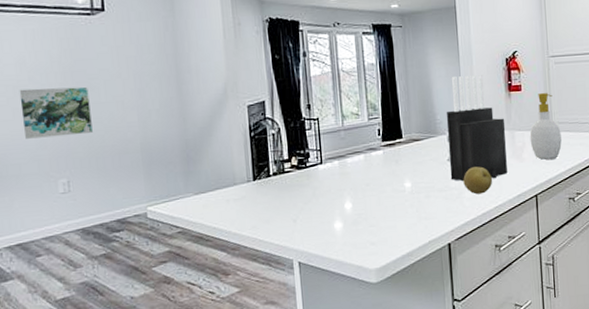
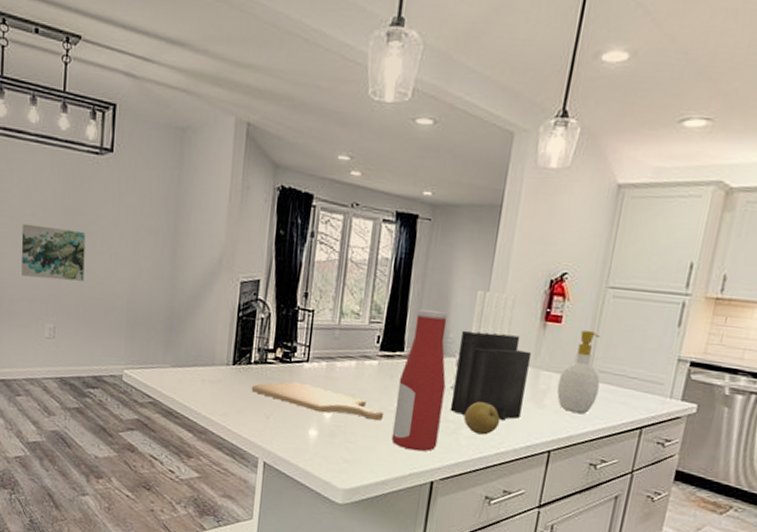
chopping board: none [274,183,397,206] -> present [251,381,384,422]
bottle: none [403,99,447,221] -> present [391,309,448,452]

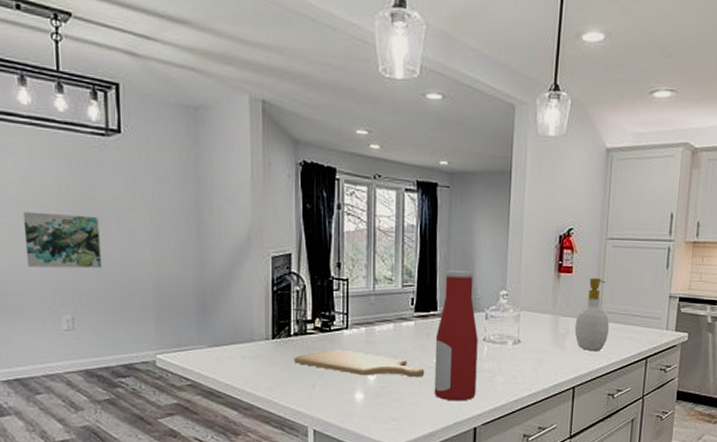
knife block: present [450,290,532,421] -> none [484,248,550,365]
fruit: present [464,401,500,435] -> none [497,350,528,380]

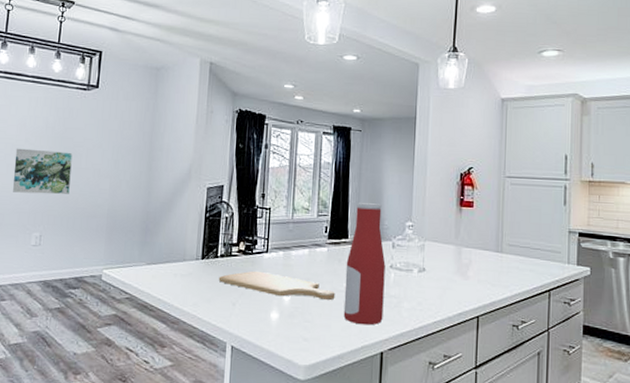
soap bottle: present [574,277,609,352] -> none [477,211,511,283]

